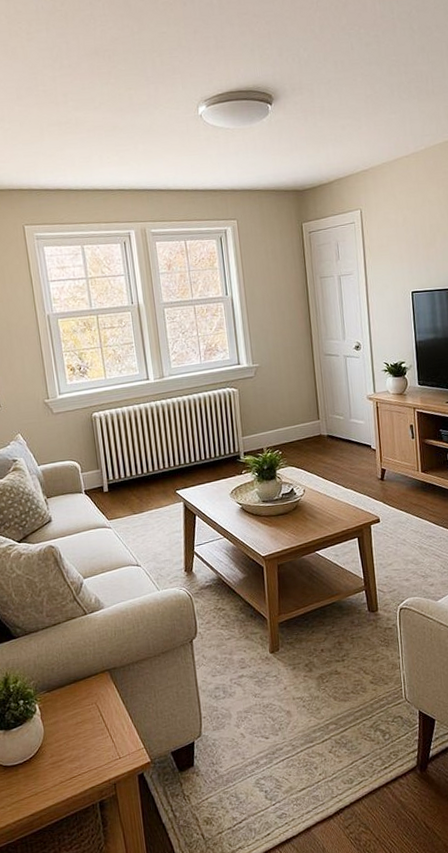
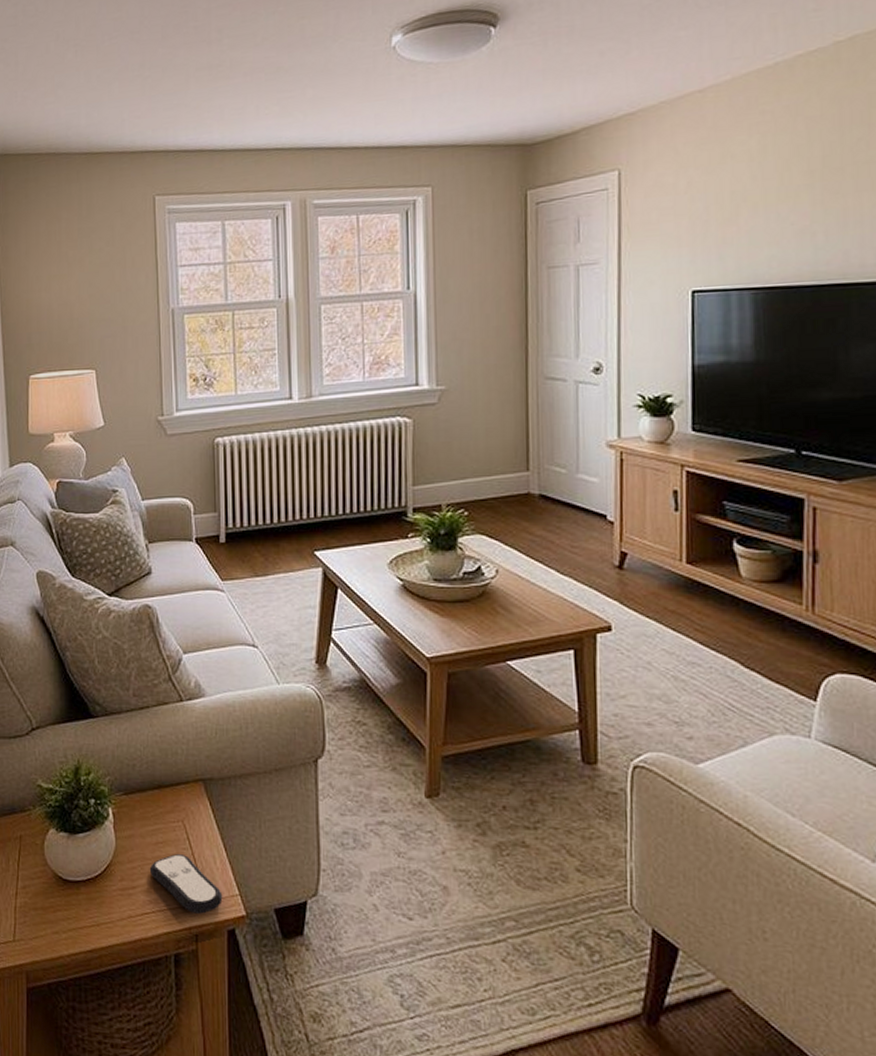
remote control: none [73,728,132,769] -> present [149,854,223,914]

